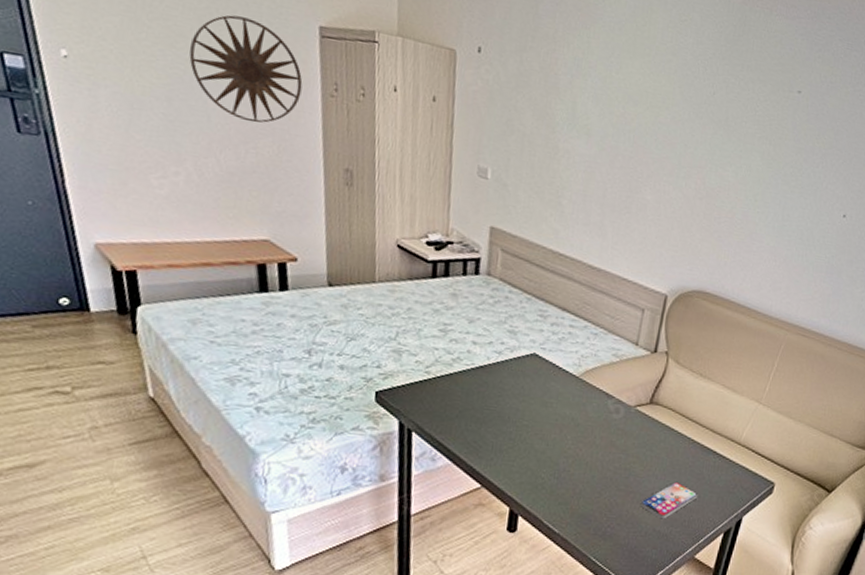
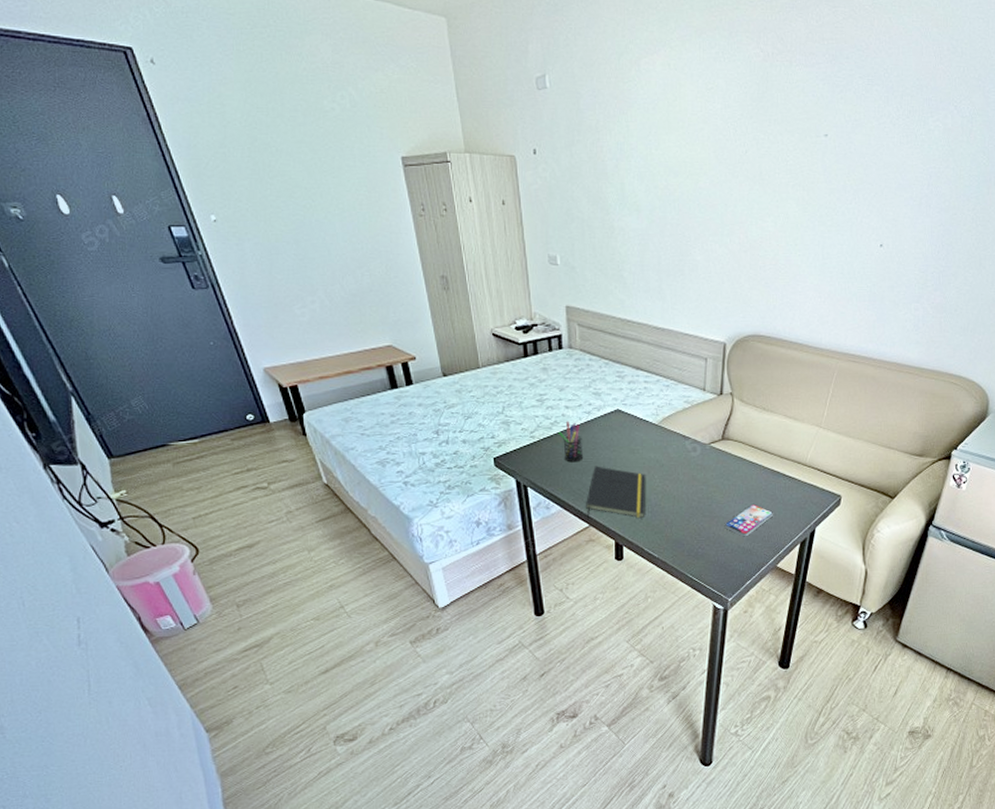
wall art: present [189,15,303,123] -> none [304,161,396,249]
pen holder: none [459,359,488,409] -> present [558,421,584,463]
notepad: none [479,416,557,484] -> present [585,466,646,520]

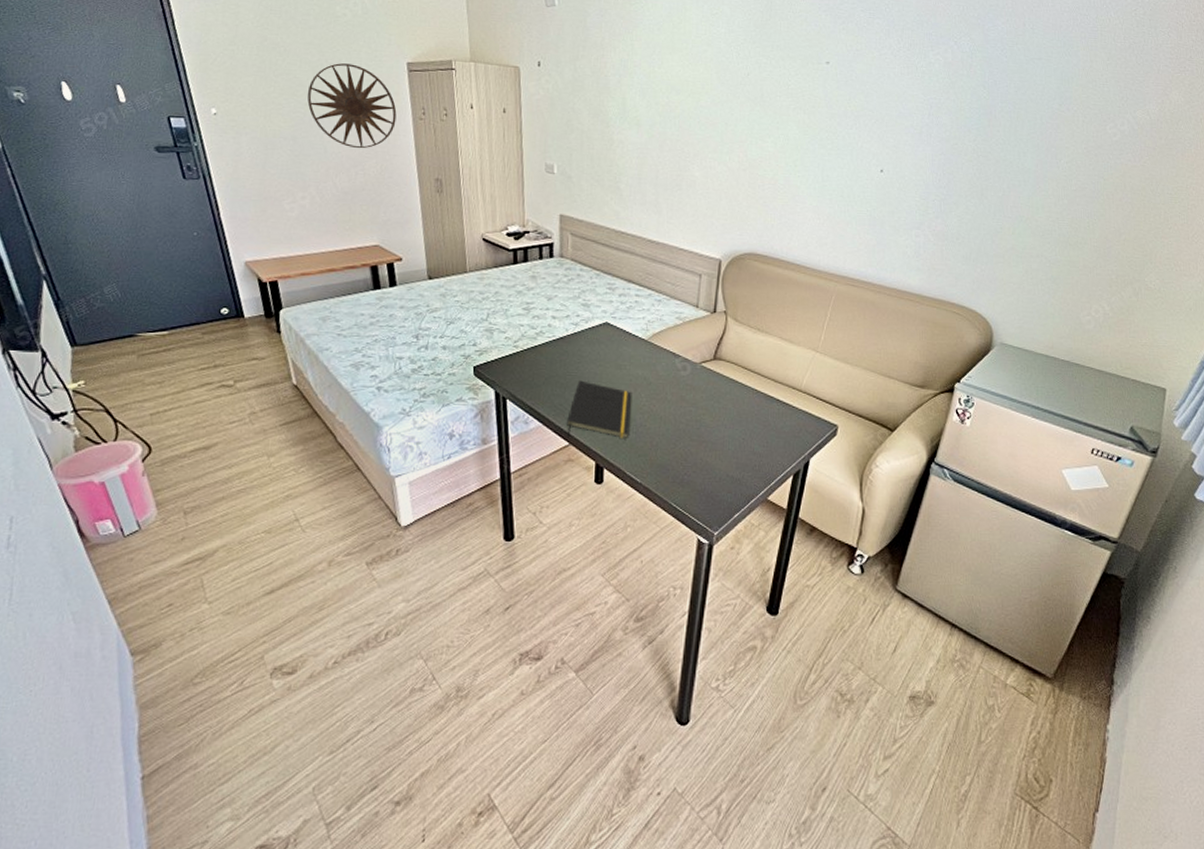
wall art: none [304,161,396,249] -> present [307,63,397,149]
pen holder: present [558,421,584,463] -> none [542,331,568,376]
smartphone: present [724,503,773,537] -> none [712,429,765,465]

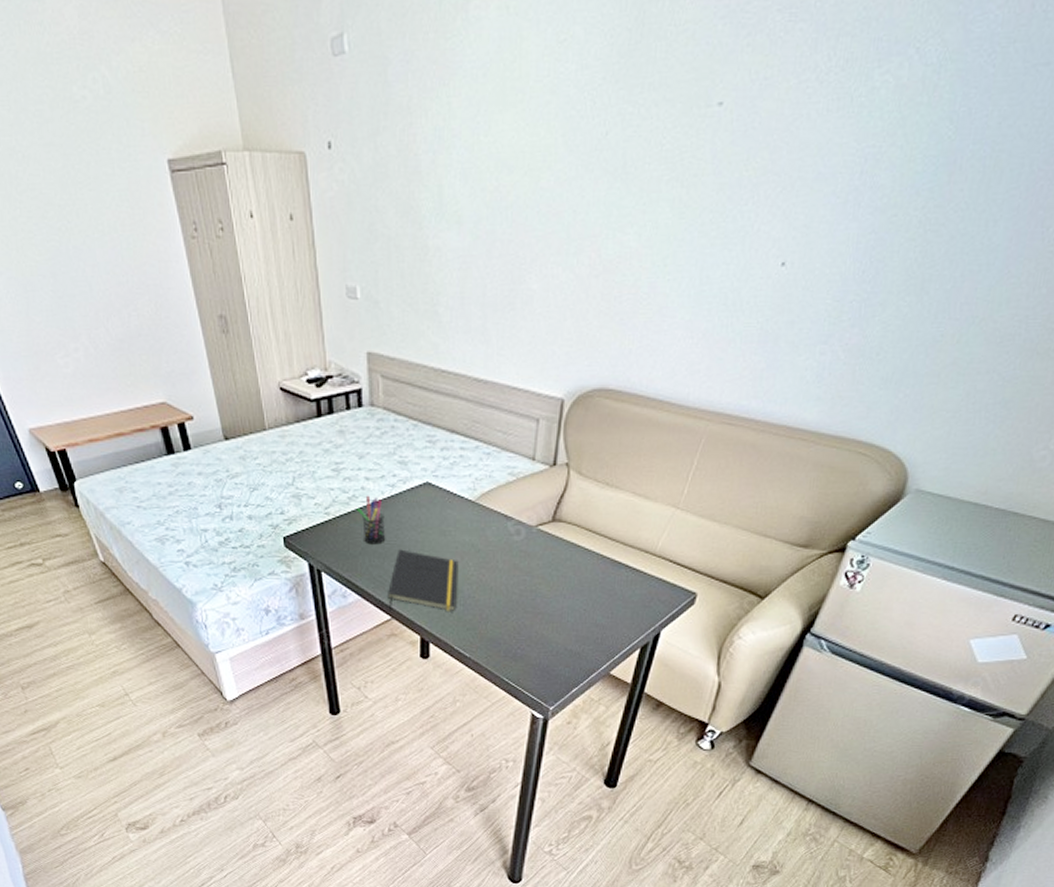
wall art: present [307,63,397,149] -> none [58,168,165,283]
pen holder: none [542,331,568,376] -> present [356,495,386,545]

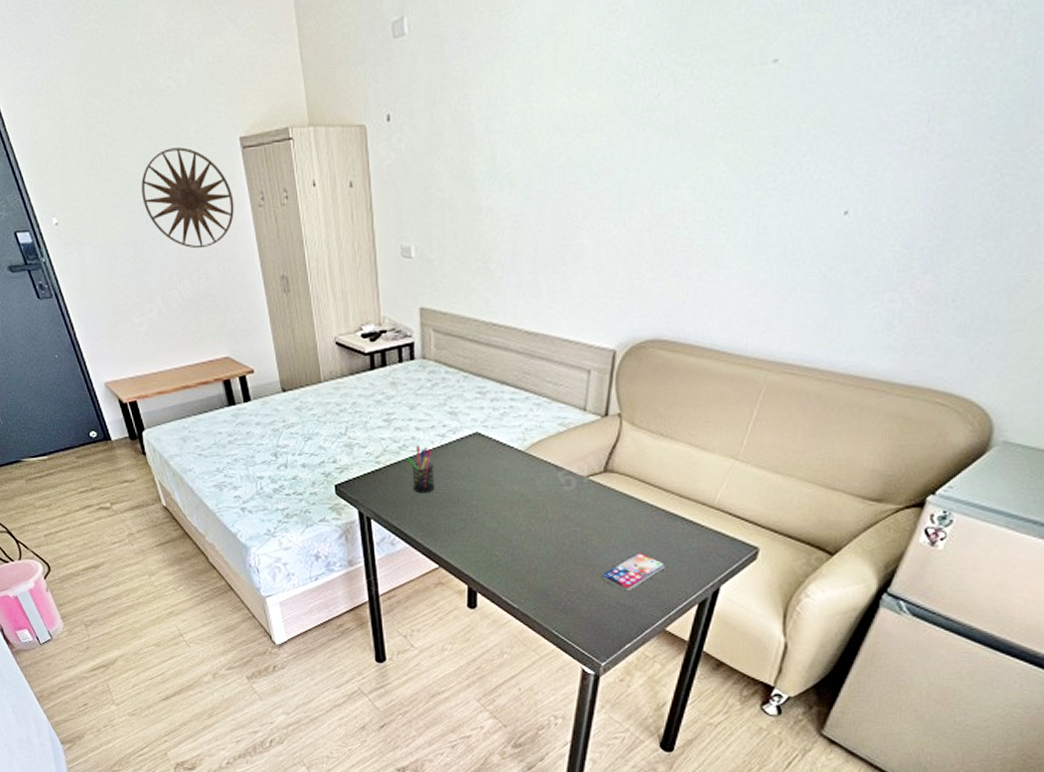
wall art: none [58,168,165,283] -> present [141,147,234,249]
notepad: present [386,549,459,612] -> none [434,498,508,561]
smartphone: none [549,599,610,638] -> present [601,552,665,592]

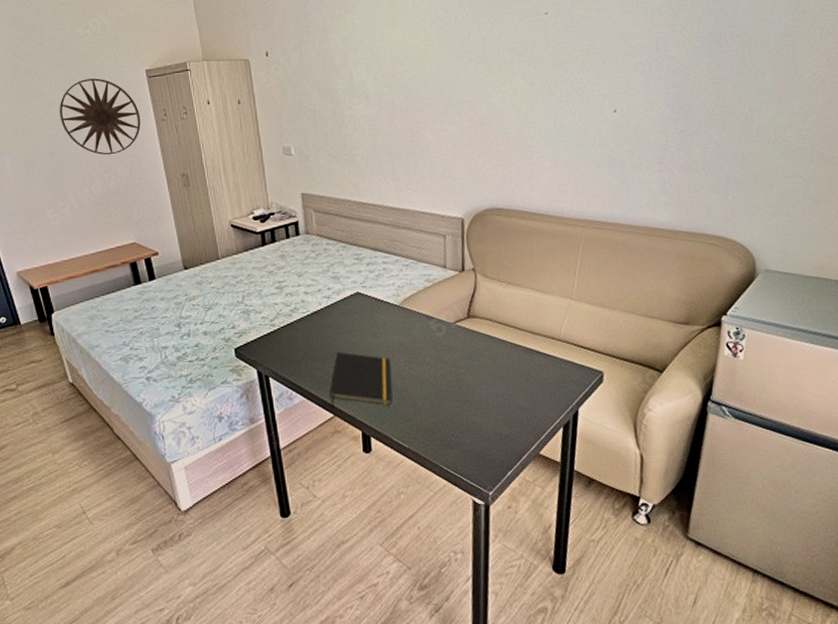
pen holder: present [406,445,435,493] -> none [298,307,325,350]
notepad: none [434,498,508,561] -> present [328,352,392,410]
smartphone: present [601,552,665,592] -> none [477,384,530,422]

